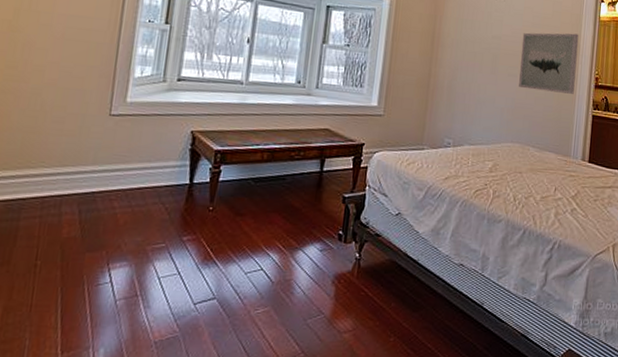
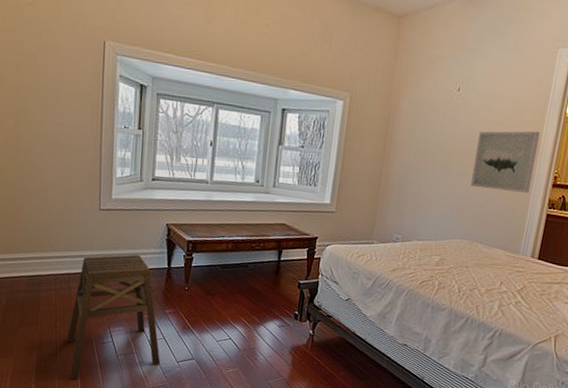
stool: none [46,169,173,340] -> present [66,254,161,380]

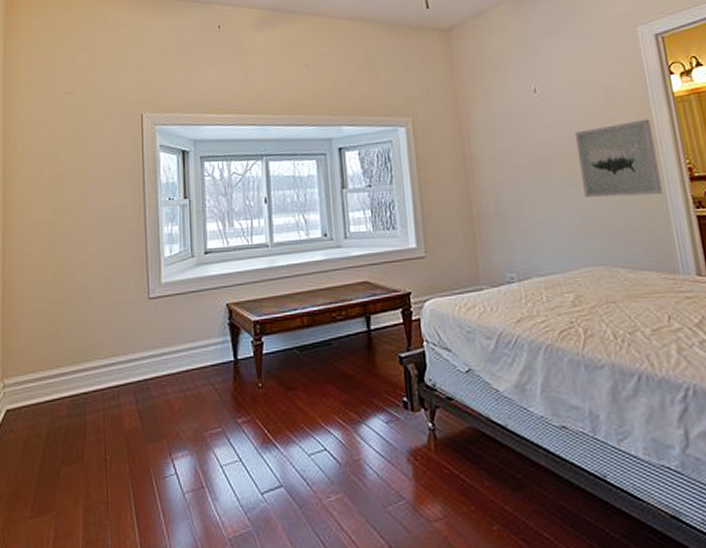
stool: present [66,254,161,380] -> none [119,349,240,539]

